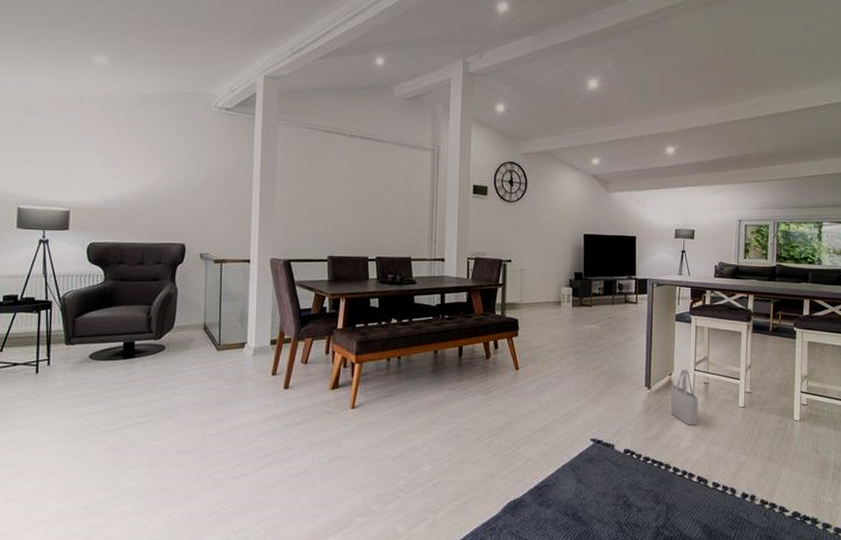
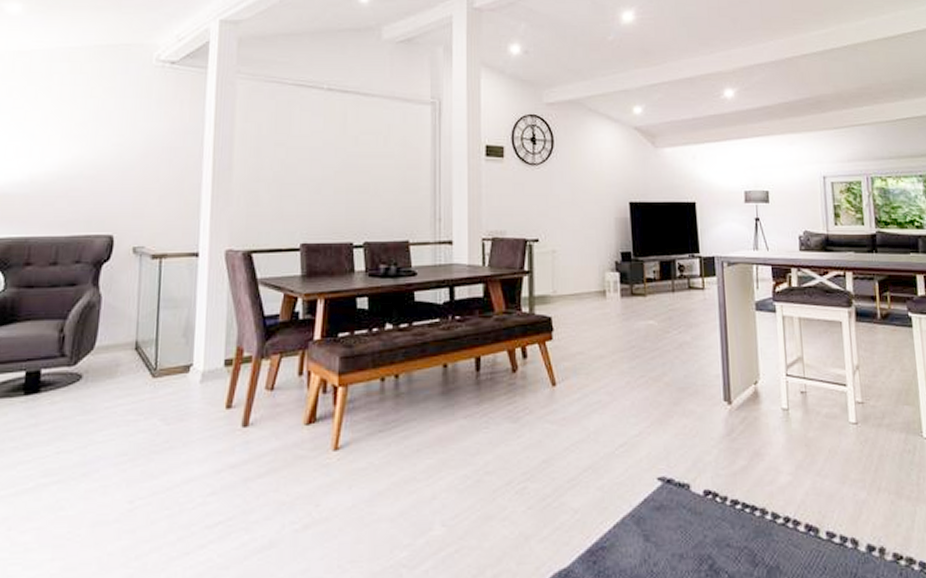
shopping bag: present [670,369,698,425] -> none [758,375,798,452]

